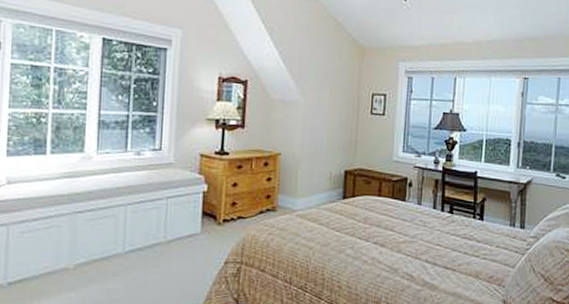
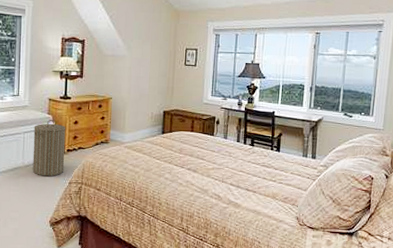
laundry hamper: none [177,181,222,255] -> present [32,120,66,177]

